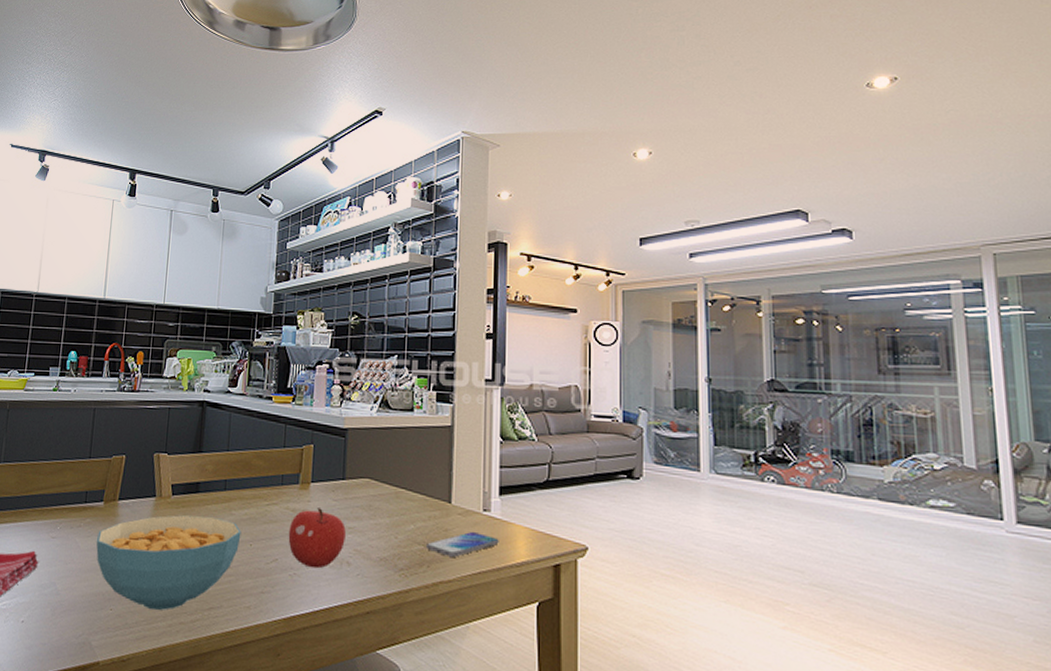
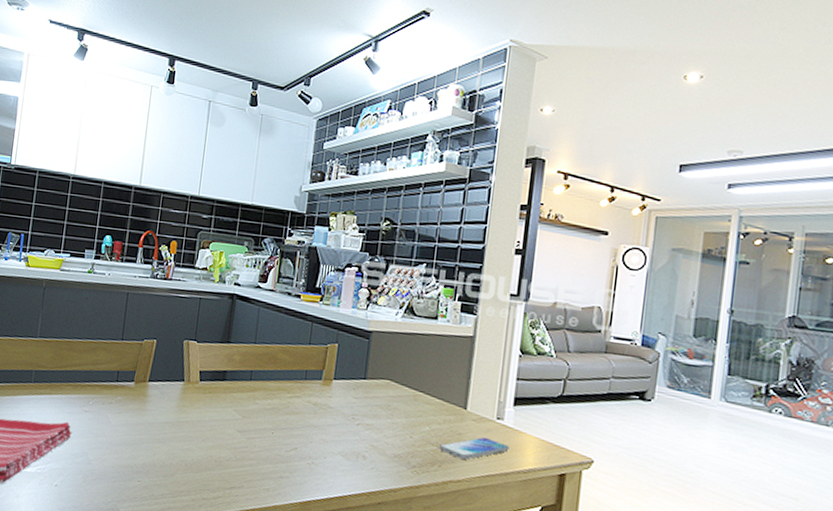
cereal bowl: present [96,515,241,610] -> none [126,399,264,486]
fruit: present [288,508,346,569] -> none [308,404,364,460]

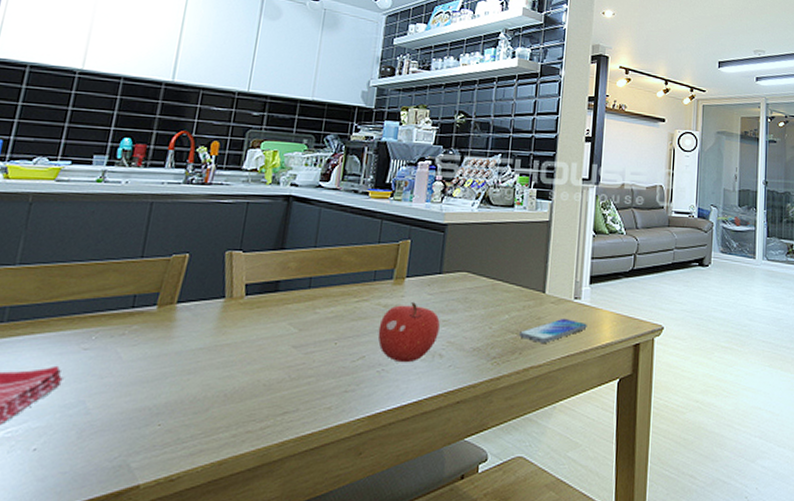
fruit: none [308,404,364,460] -> present [377,302,440,363]

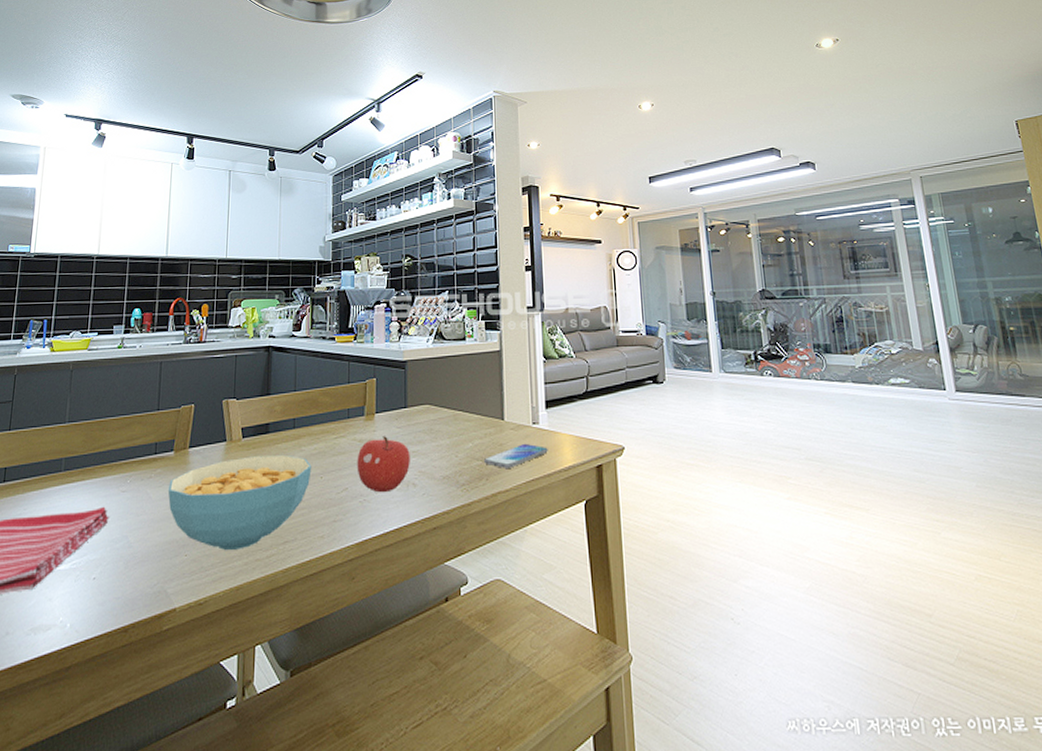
cereal bowl: none [143,316,326,420] -> present [167,455,312,550]

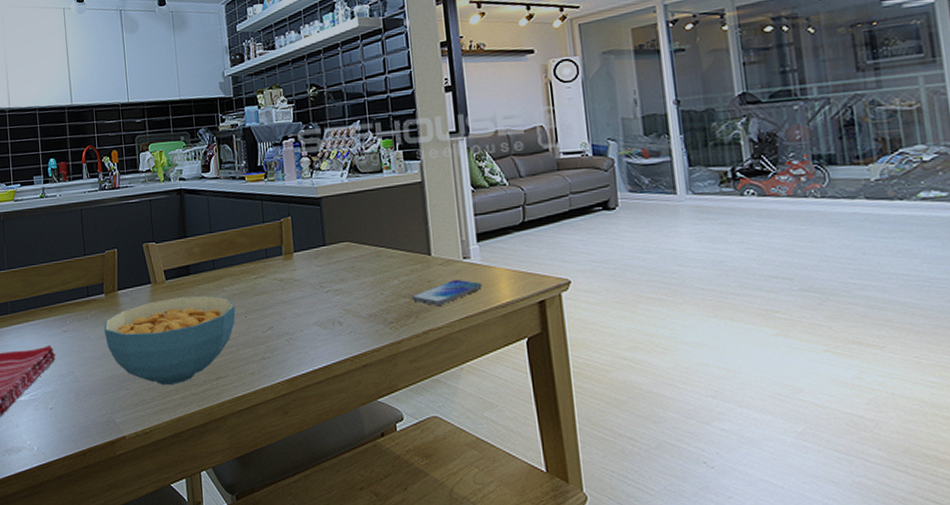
fruit: present [357,436,410,493] -> none [279,275,334,331]

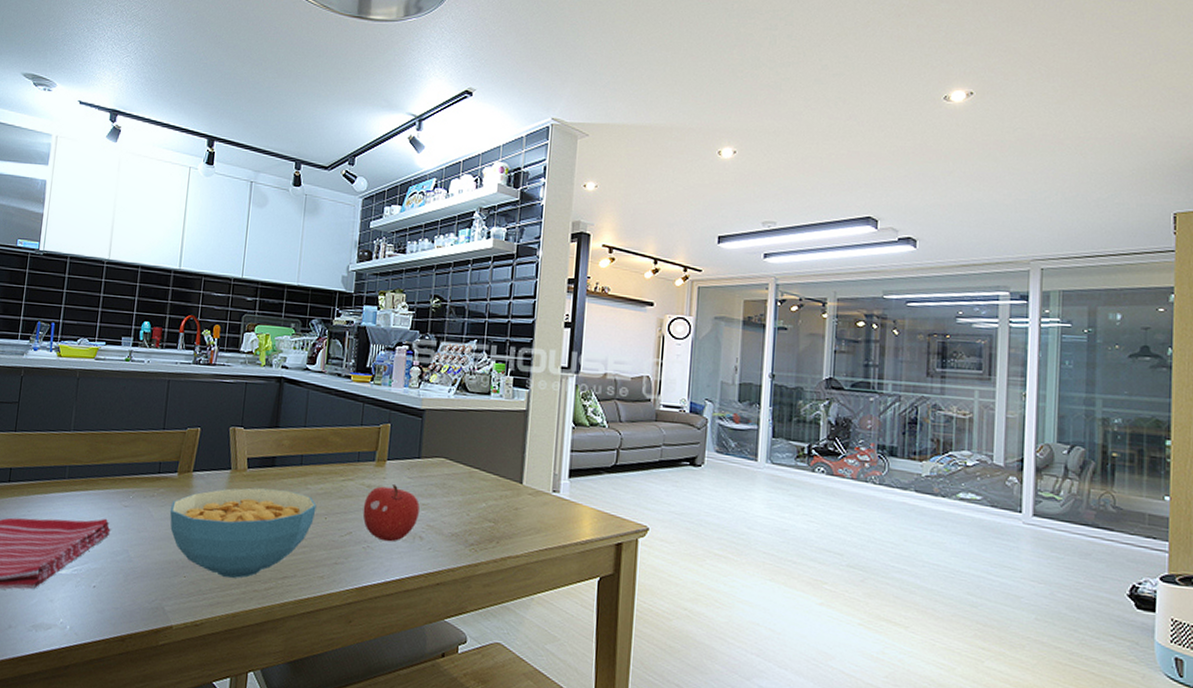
fruit: none [279,275,334,331] -> present [362,484,420,542]
smartphone: present [411,279,482,305] -> none [495,510,566,534]

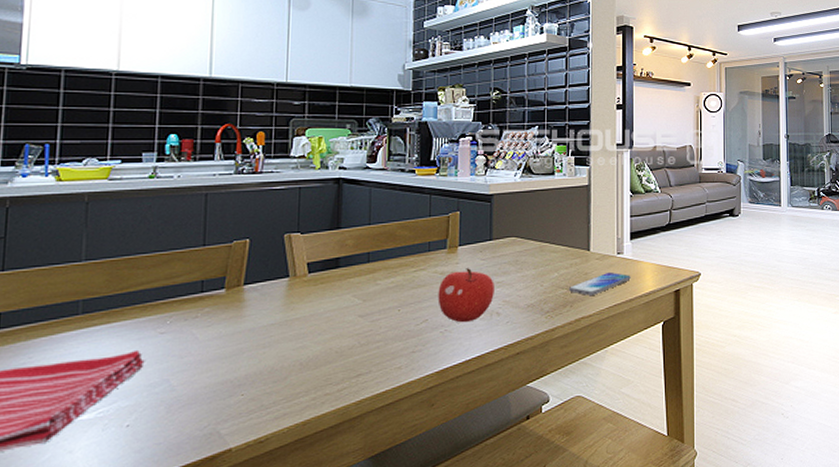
cereal bowl: present [169,487,317,578] -> none [218,289,388,387]
smartphone: none [495,510,566,534] -> present [568,272,631,295]

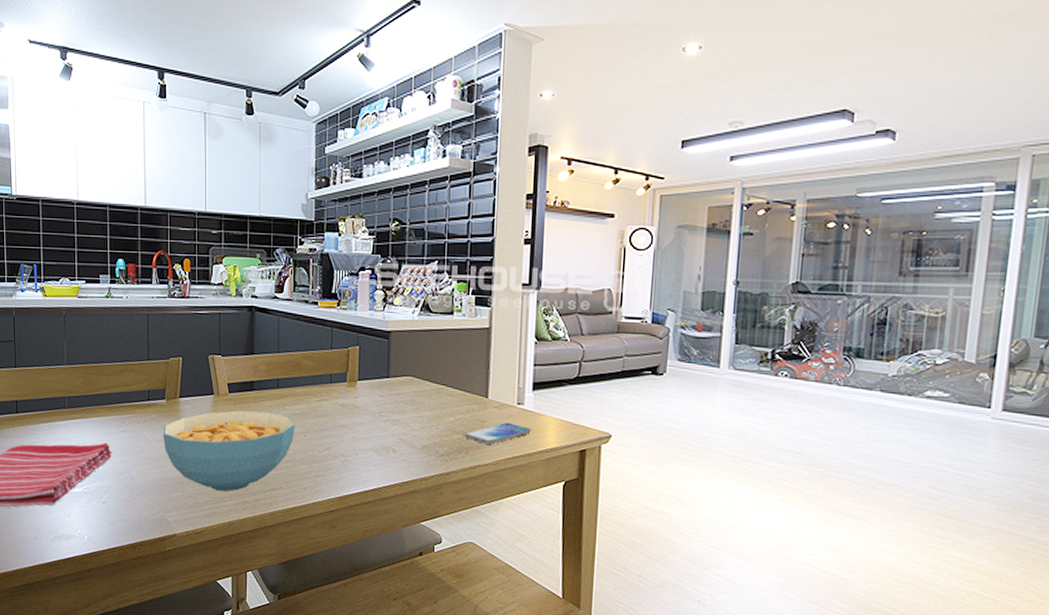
cereal bowl: none [218,289,388,387] -> present [162,410,295,492]
fruit: present [438,268,494,323] -> none [338,403,391,456]

